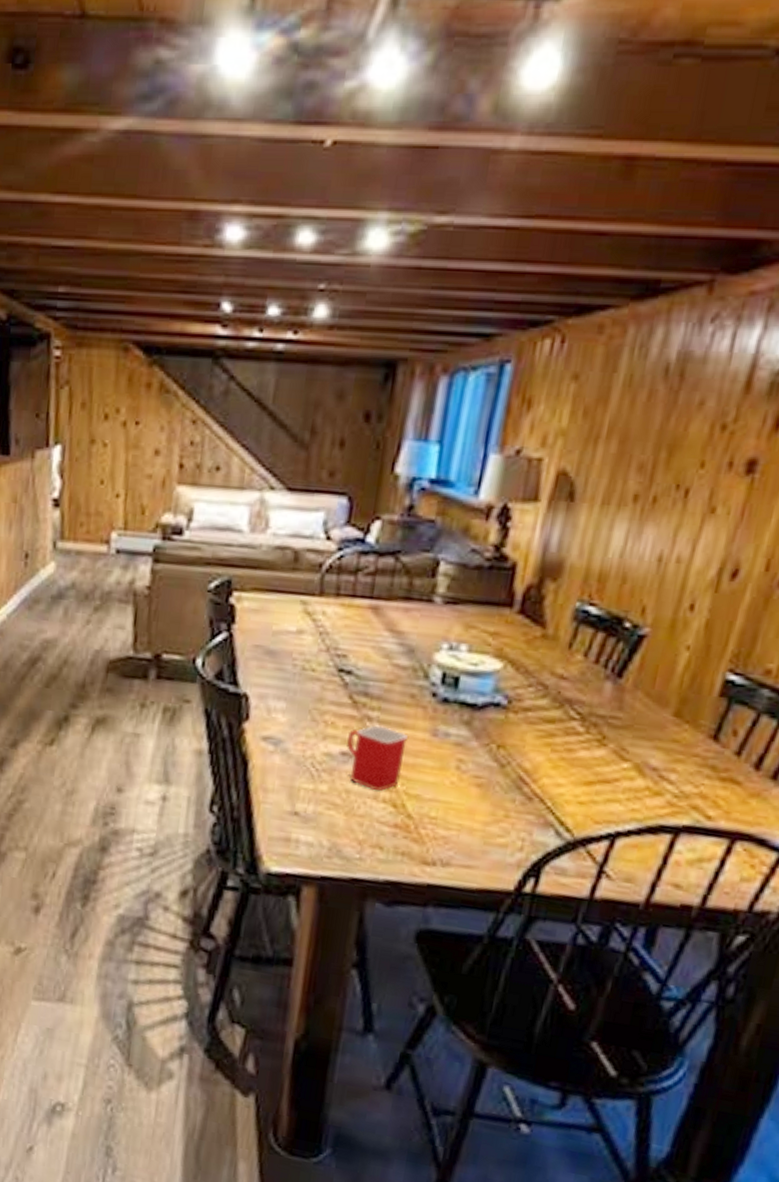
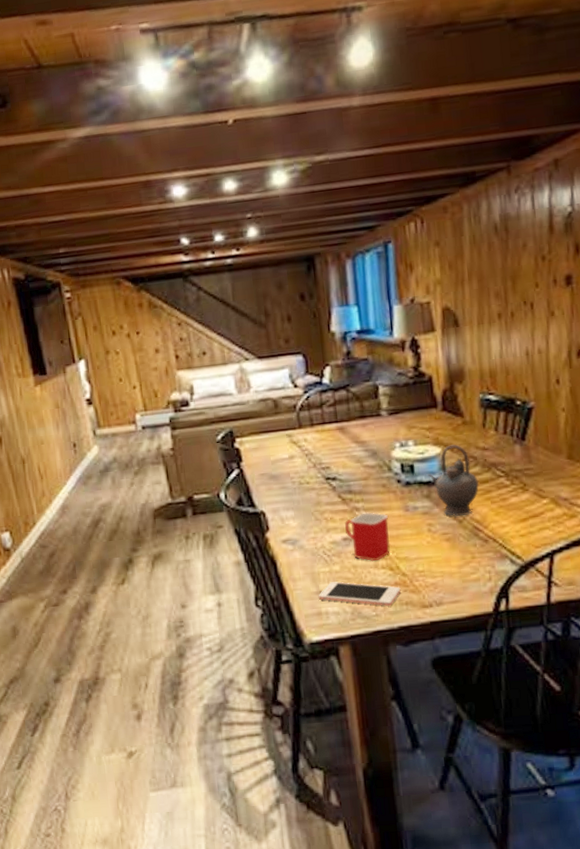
cell phone: none [291,804,400,851] -> present [318,581,401,606]
teapot: none [475,662,542,760] -> present [427,444,479,516]

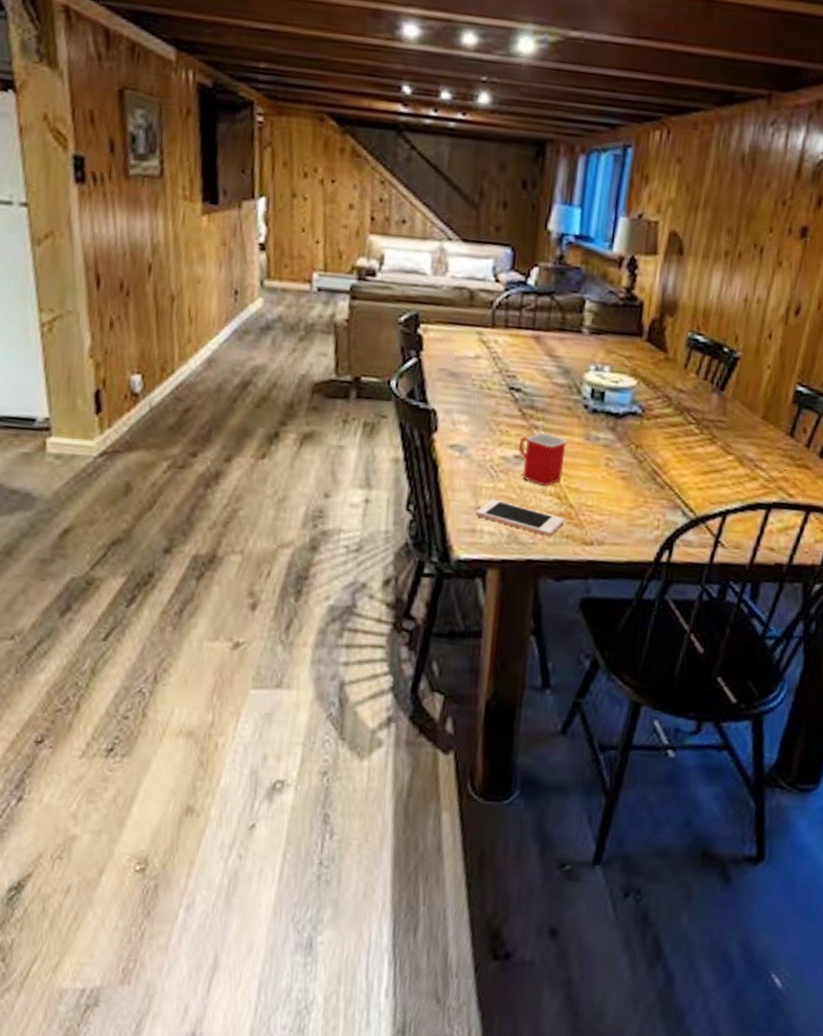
teapot: present [427,444,479,516] -> none [617,379,668,457]

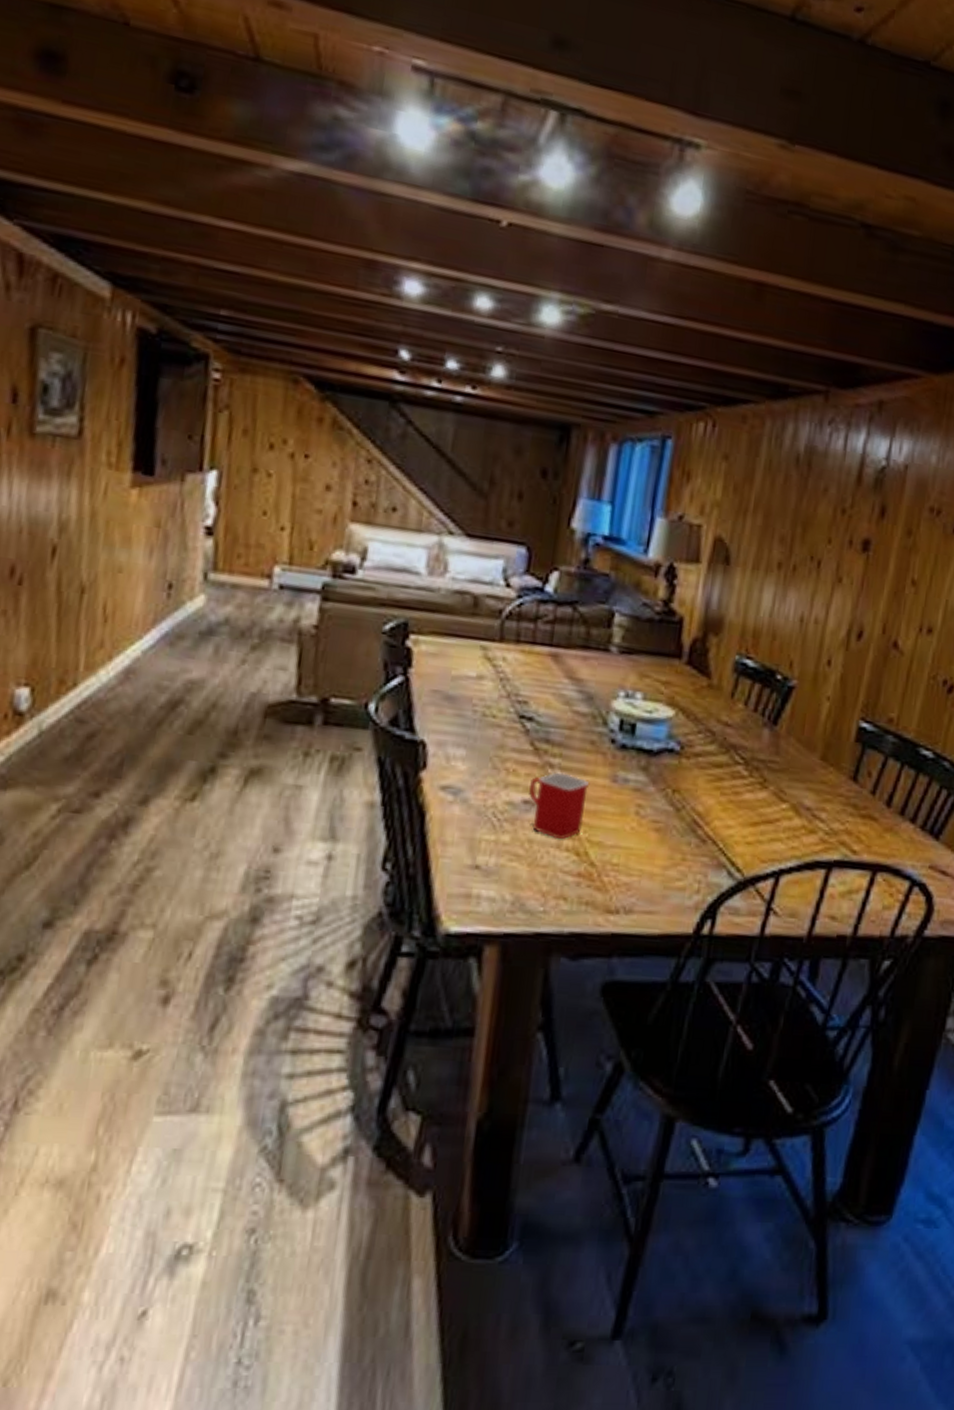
cell phone: present [475,499,564,536] -> none [471,856,584,902]

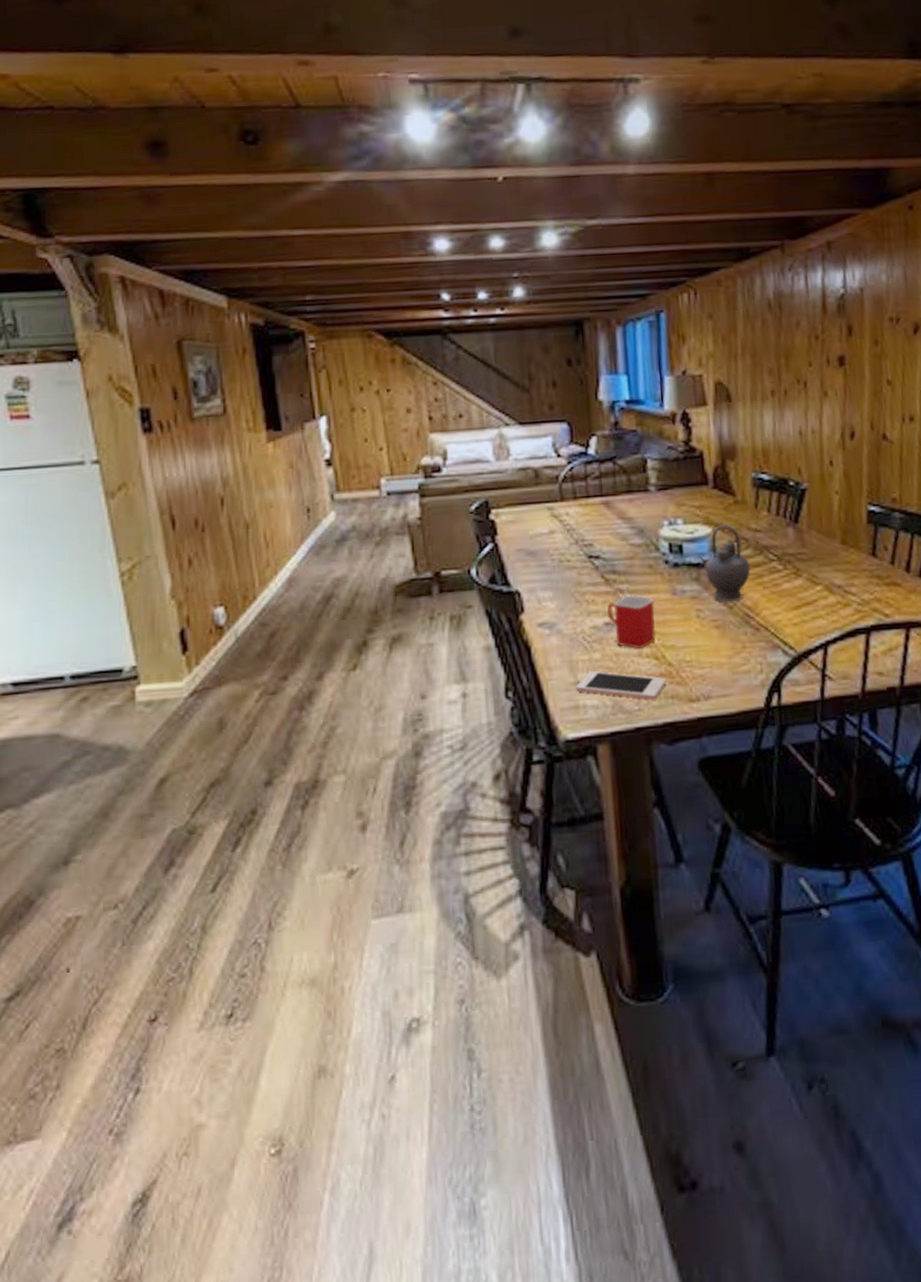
cell phone: none [471,856,584,902] -> present [575,671,666,700]
teapot: none [650,709,711,803] -> present [697,524,751,602]

